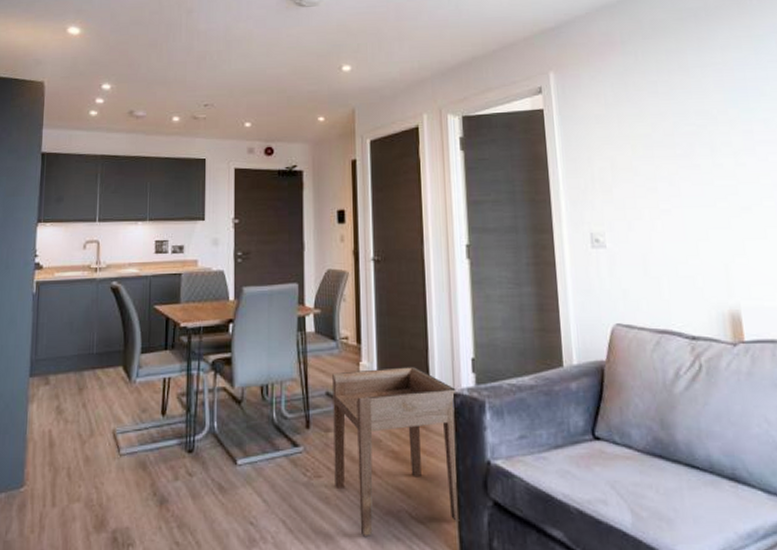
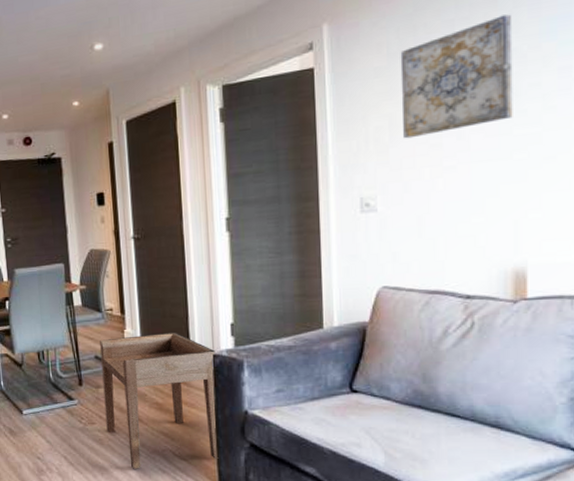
wall art: none [615,82,712,181] -> present [400,14,513,139]

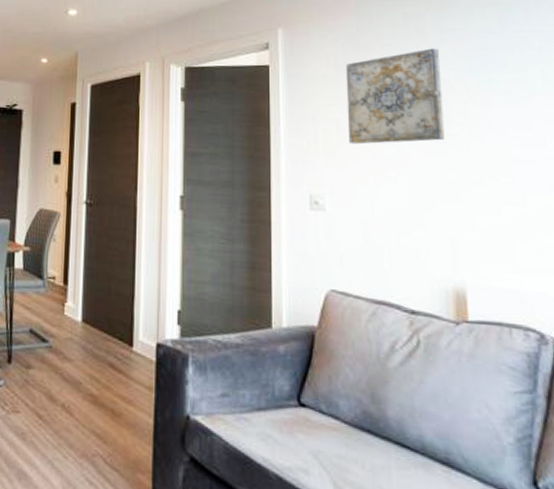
side table: present [100,332,219,469] -> none [32,311,160,477]

